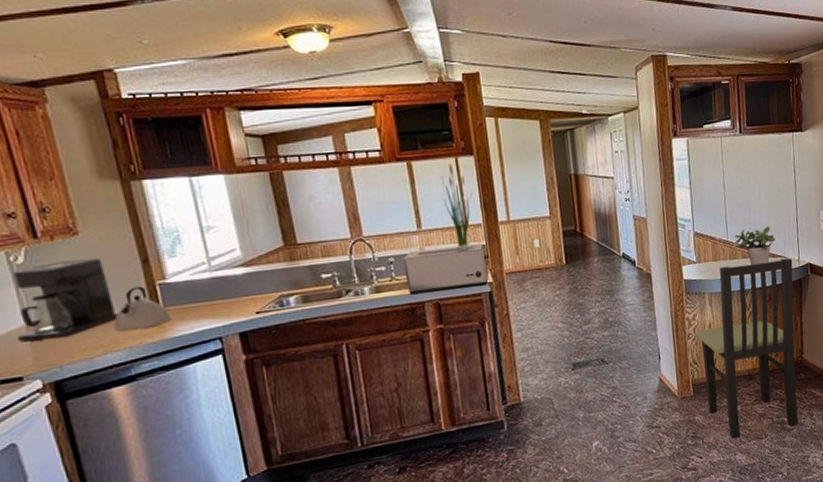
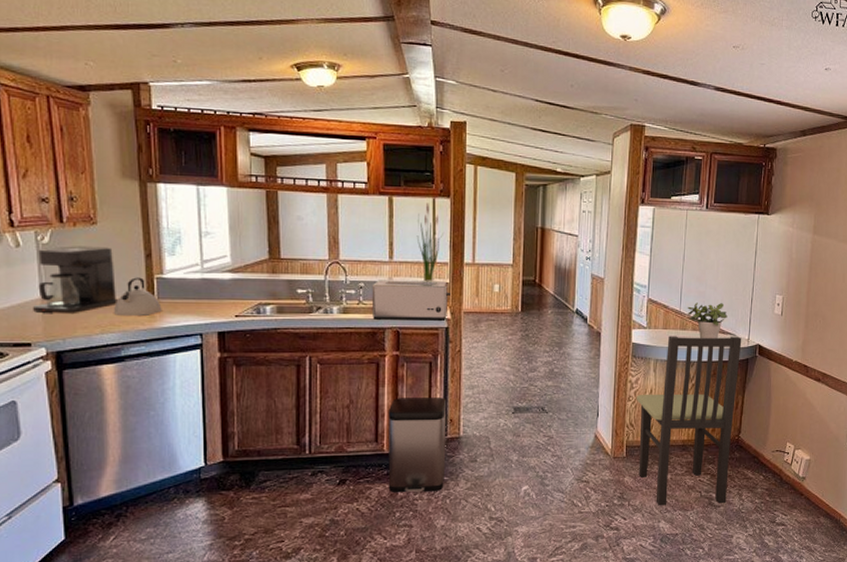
pedal bin: none [440,365,511,472] -> present [388,397,447,492]

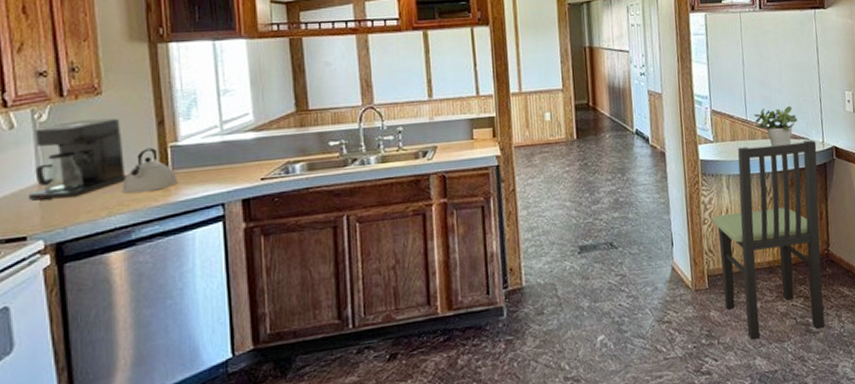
toaster: present [371,280,452,322] -> none [411,115,500,167]
pedal bin: present [388,397,447,492] -> none [439,244,510,362]
plant: present [416,203,443,282] -> none [456,33,485,119]

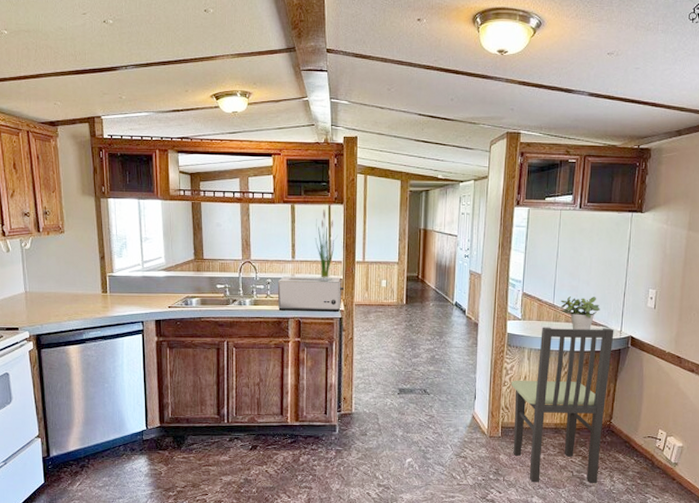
coffee maker: present [27,118,128,201] -> none [18,250,81,305]
kettle: present [121,148,178,195] -> none [76,275,113,307]
toaster: none [411,115,500,167] -> present [277,276,345,313]
plant: none [456,33,485,119] -> present [315,209,338,278]

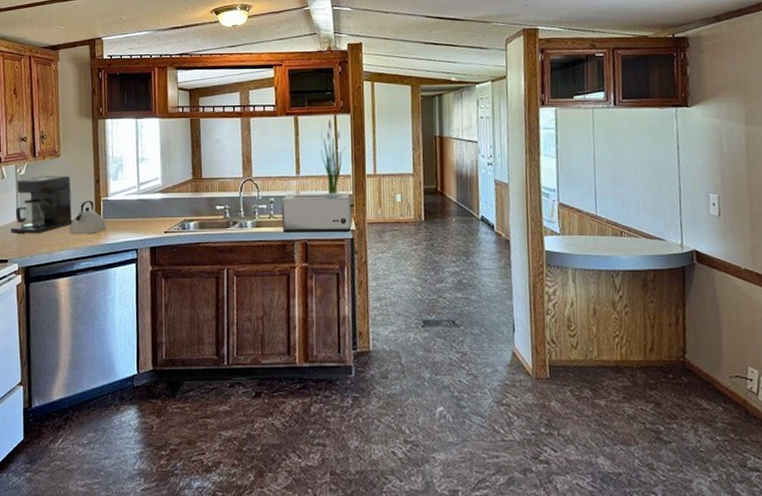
coffee maker: none [18,250,81,305] -> present [10,175,74,234]
kettle: none [76,275,113,307] -> present [69,200,106,235]
dining chair: present [510,327,614,483] -> none [555,241,679,438]
potted plant: present [560,296,600,330] -> none [604,205,653,244]

